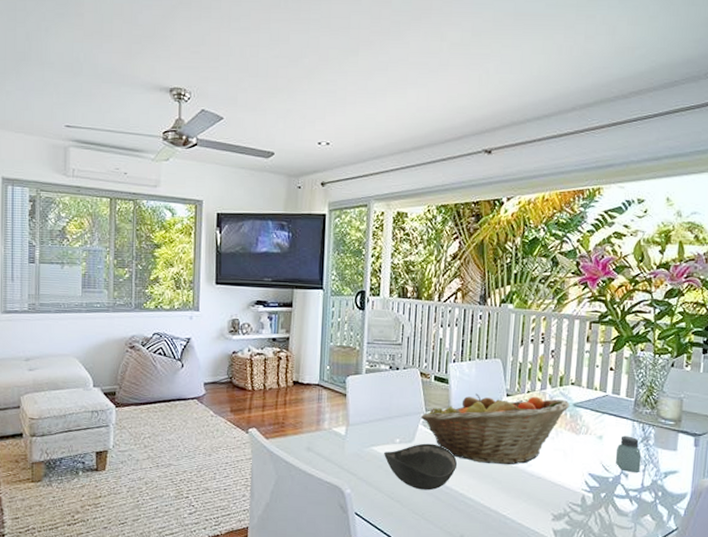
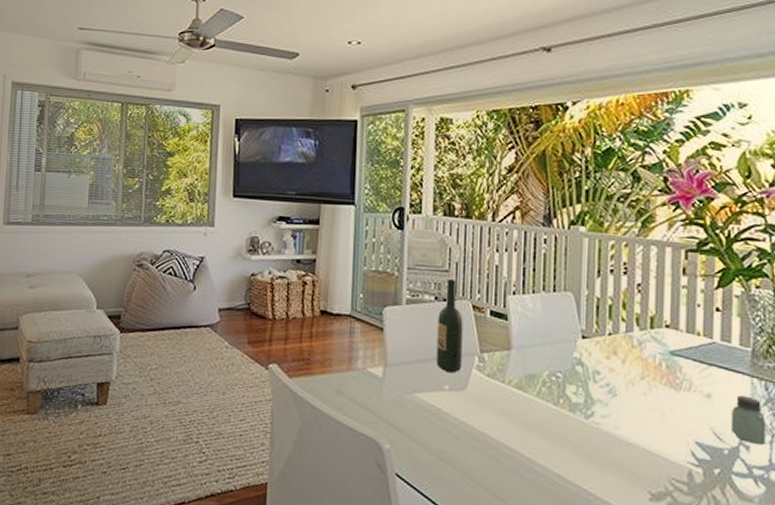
bowl: present [384,443,457,491] -> none [430,392,521,452]
wine bottle: none [390,351,413,428] -> present [436,279,463,372]
fruit basket: present [420,393,569,465] -> none [474,333,664,426]

